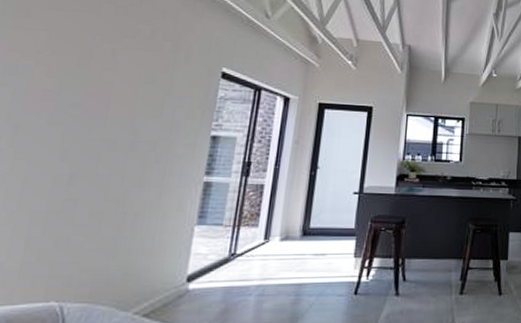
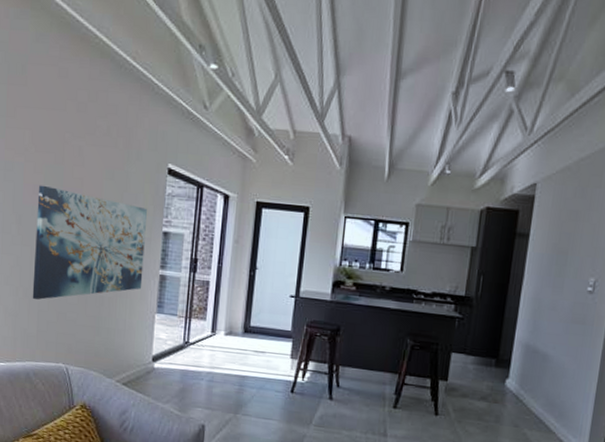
wall art: none [19,90,193,223] -> present [32,185,147,300]

